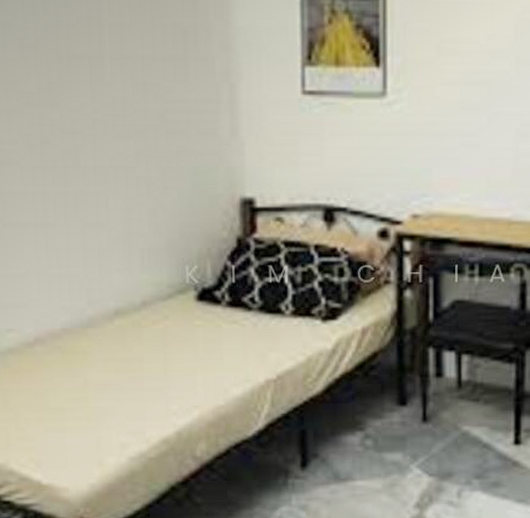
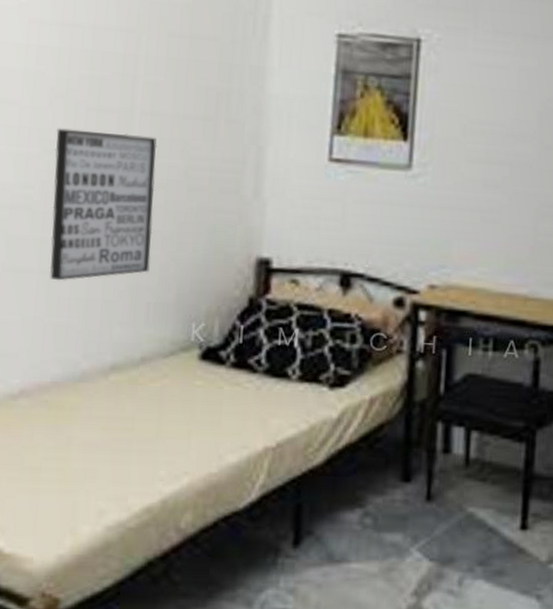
wall art: none [31,80,139,233] -> present [49,128,157,281]

